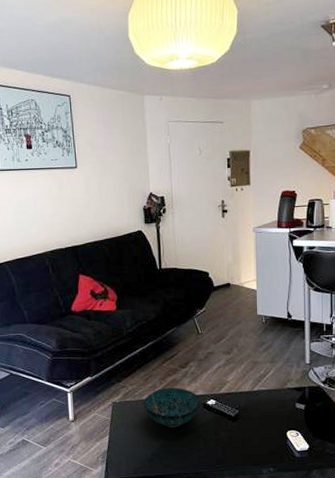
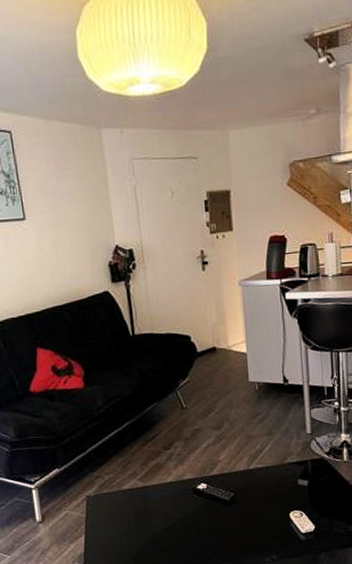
decorative bowl: present [143,387,201,427] -> none [123,472,190,520]

